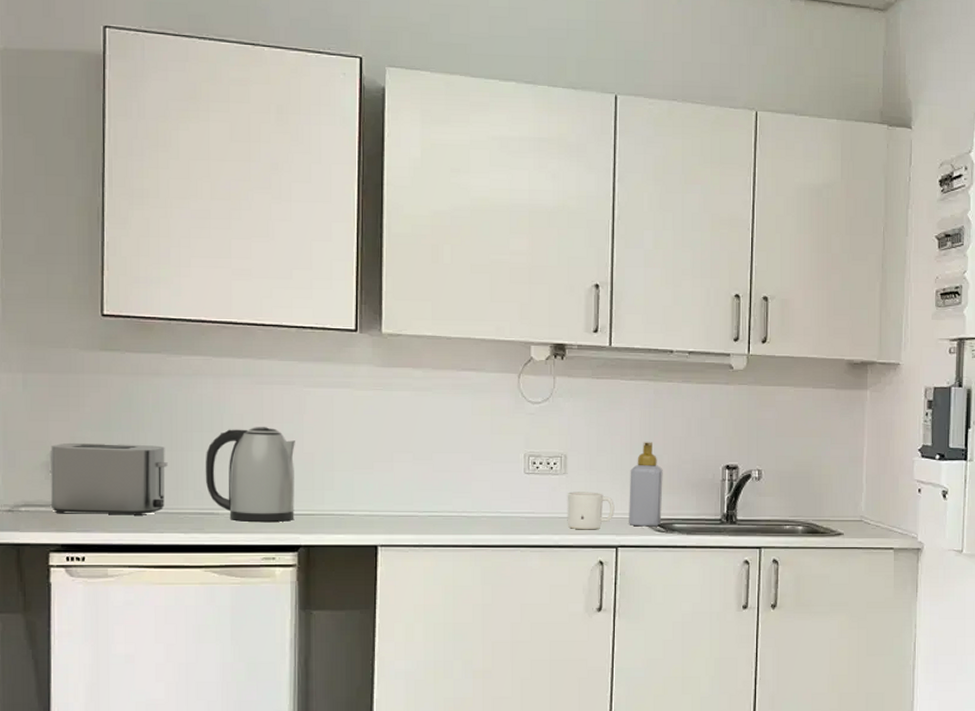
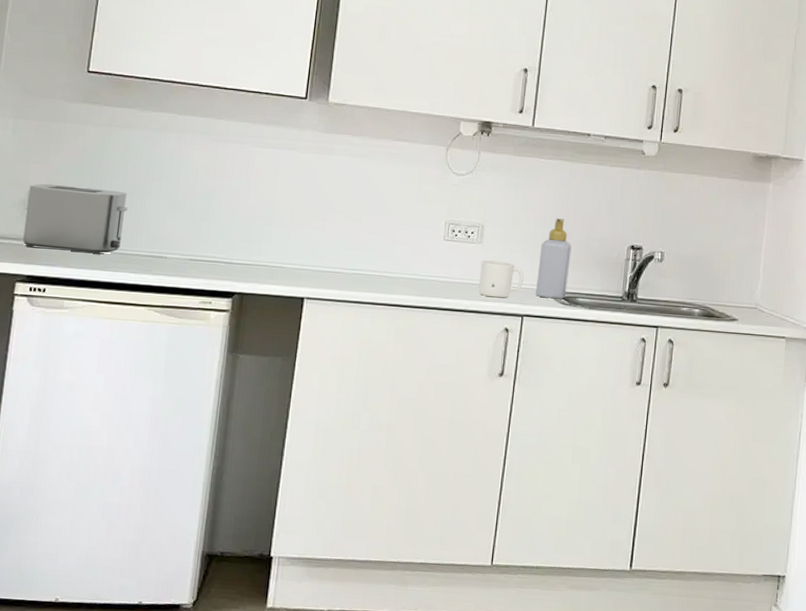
kettle: present [205,427,295,522] -> none [158,180,241,269]

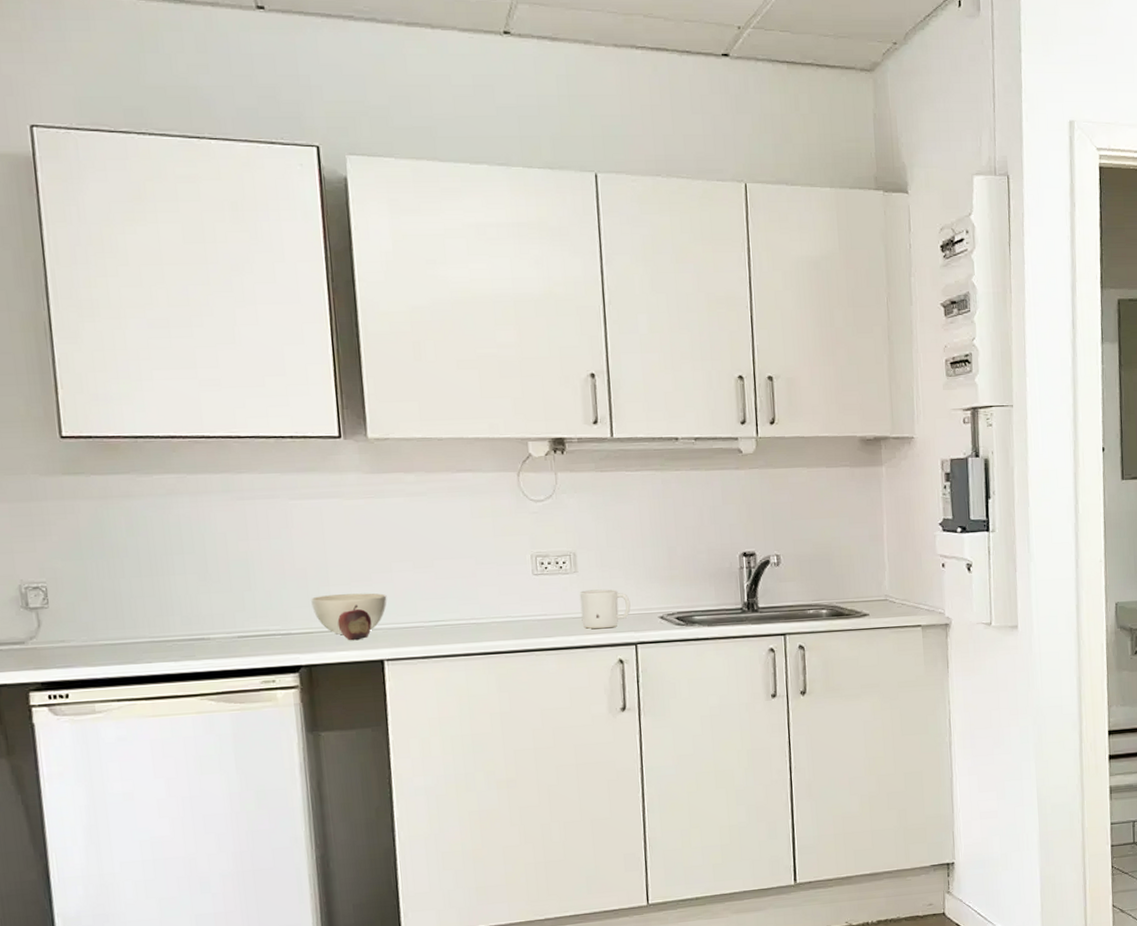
toaster: present [22,183,128,254] -> none [18,571,150,651]
bowl: none [254,233,318,270] -> present [311,593,388,635]
fruit: none [272,245,301,277] -> present [337,605,372,641]
soap bottle: present [536,218,572,299] -> none [643,534,681,621]

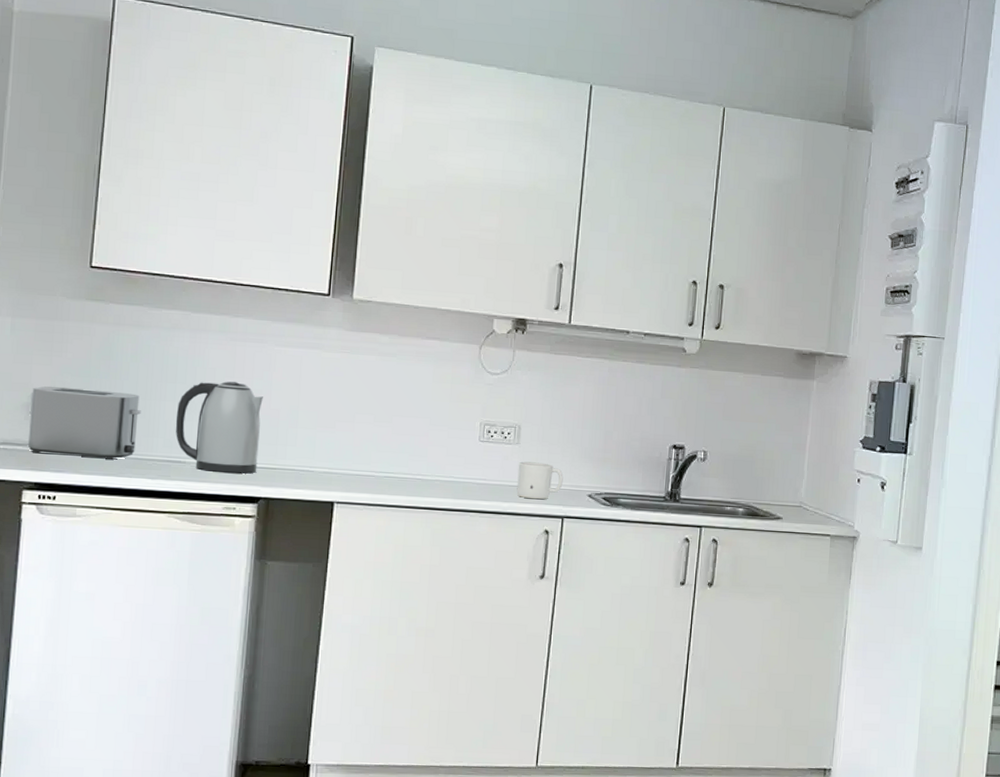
toaster: none [18,571,150,651] -> present [27,386,141,460]
kettle: none [189,544,292,645] -> present [175,381,263,474]
bowl: present [311,593,388,635] -> none [279,436,346,474]
fruit: present [337,605,372,641] -> none [299,448,330,481]

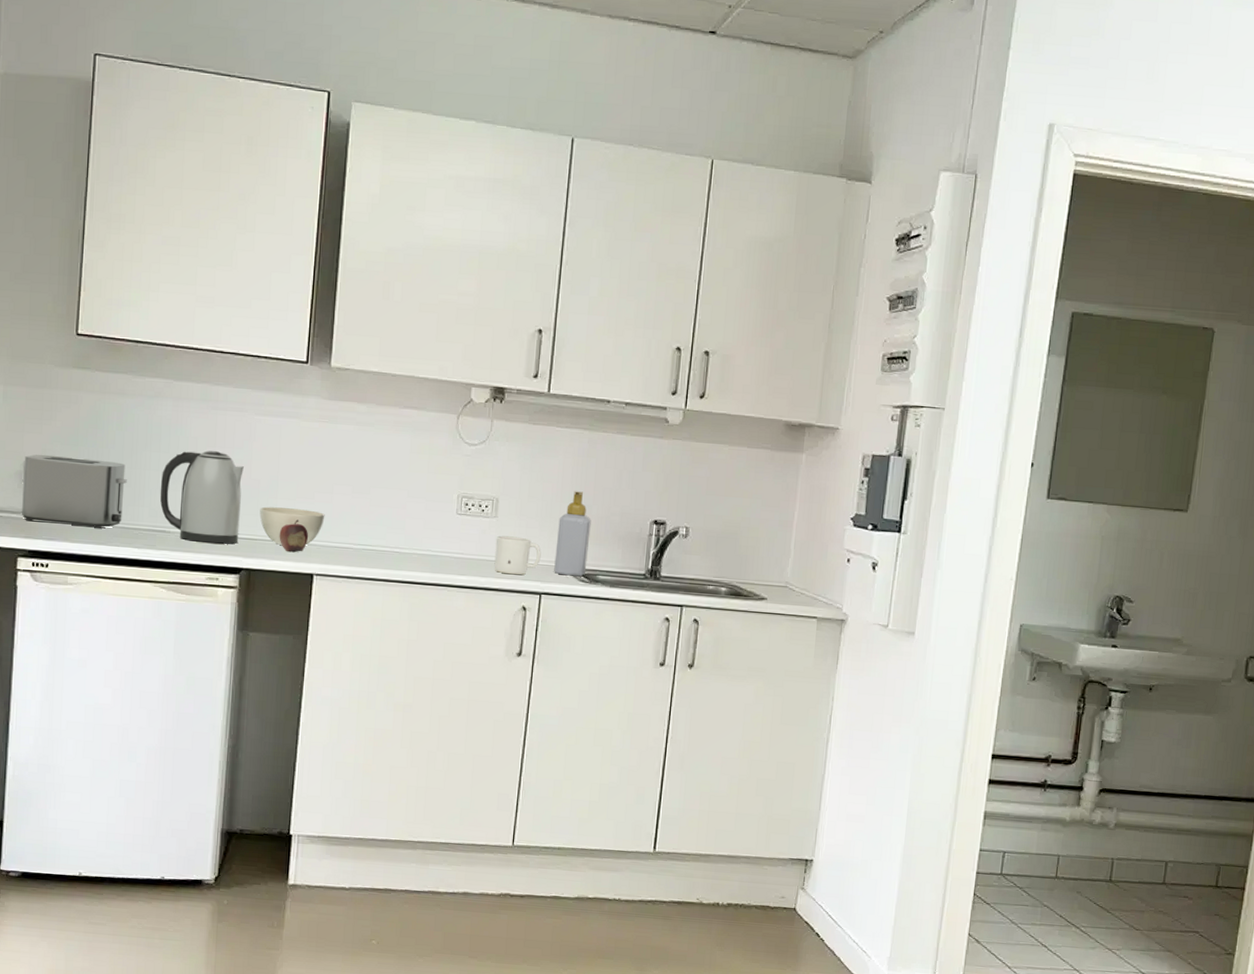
bowl: none [279,436,346,474] -> present [259,506,325,545]
fruit: none [299,448,330,481] -> present [279,519,309,553]
soap bottle: none [576,418,612,500] -> present [554,491,591,577]

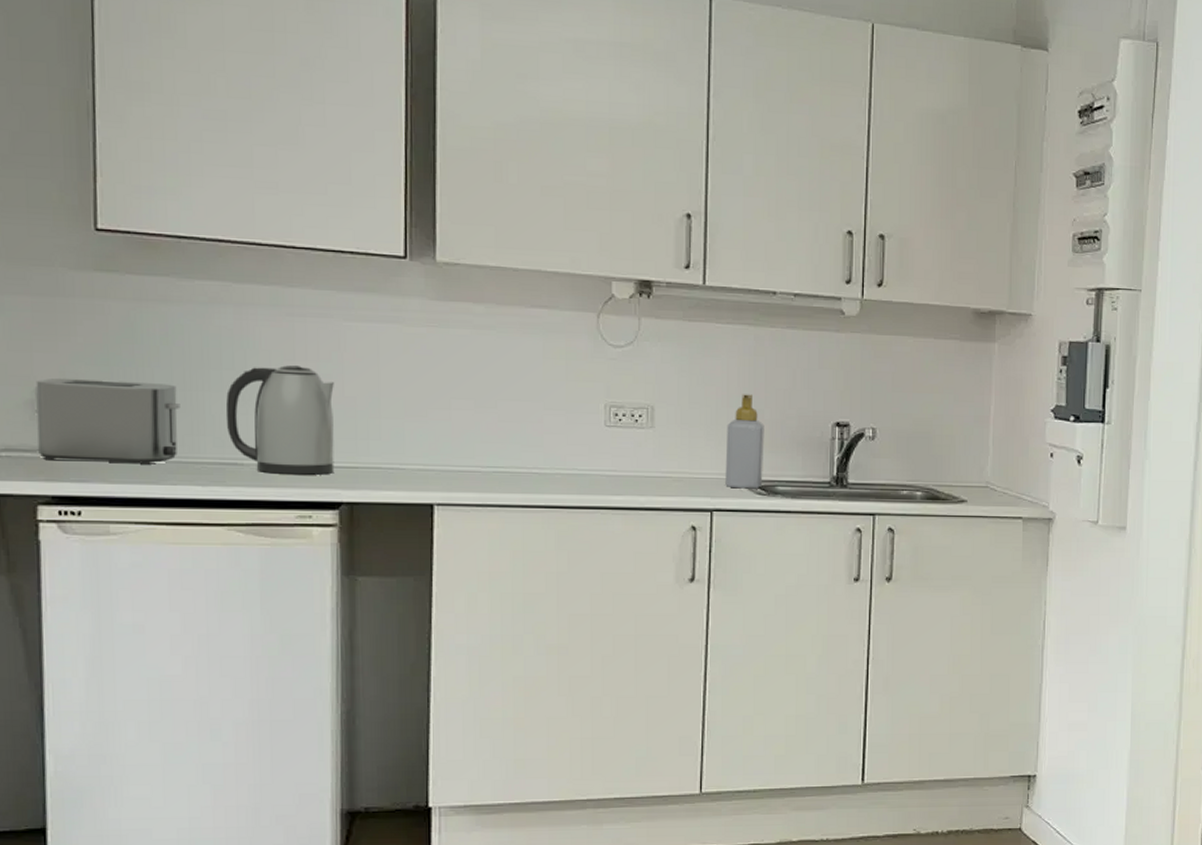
bowl: present [259,506,325,545] -> none [359,428,443,472]
fruit: present [279,519,309,553] -> none [386,441,424,481]
mug: present [494,535,541,575] -> none [654,448,709,491]

